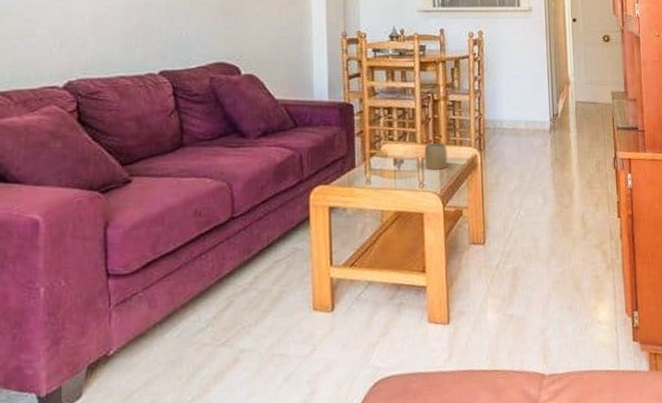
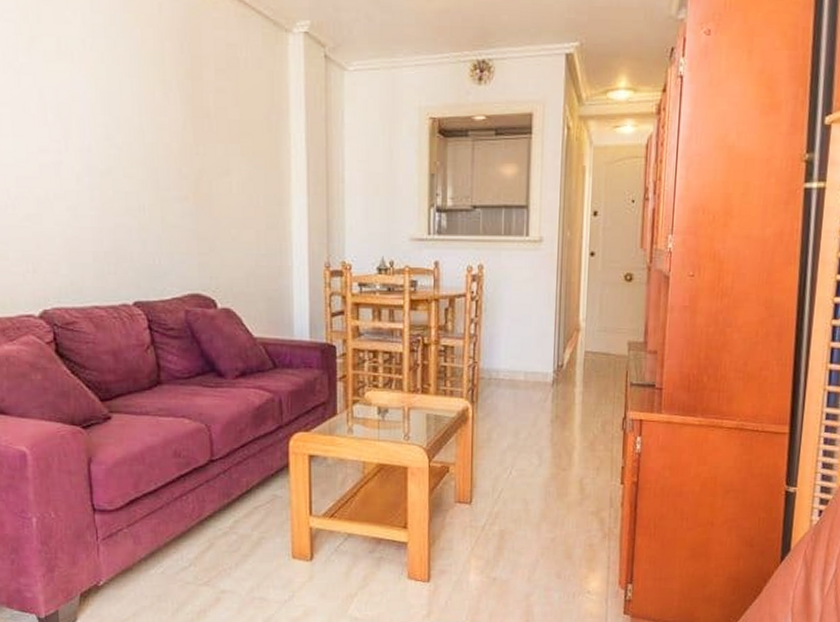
mug: present [424,143,448,170] -> none [410,393,436,422]

